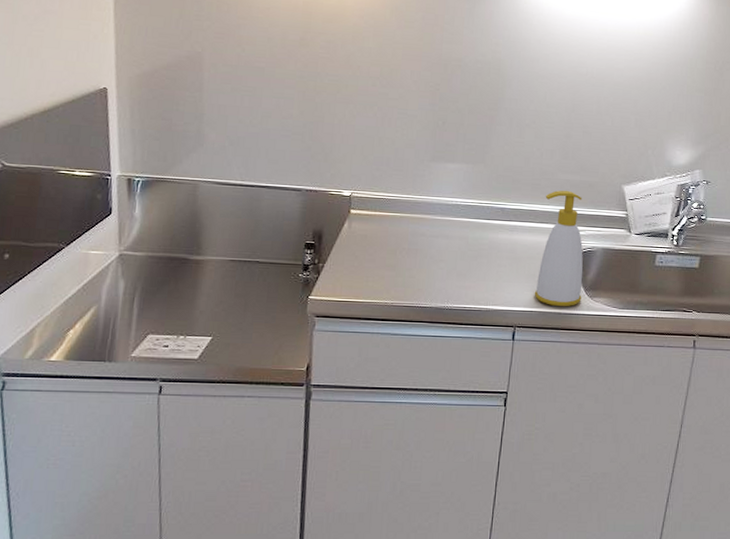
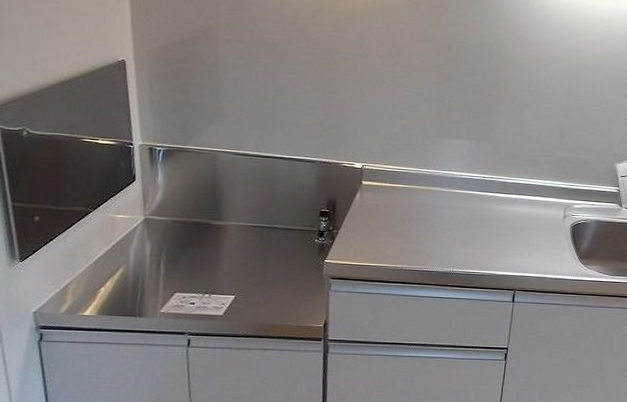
soap bottle: present [534,190,583,307] -> none [532,166,578,273]

